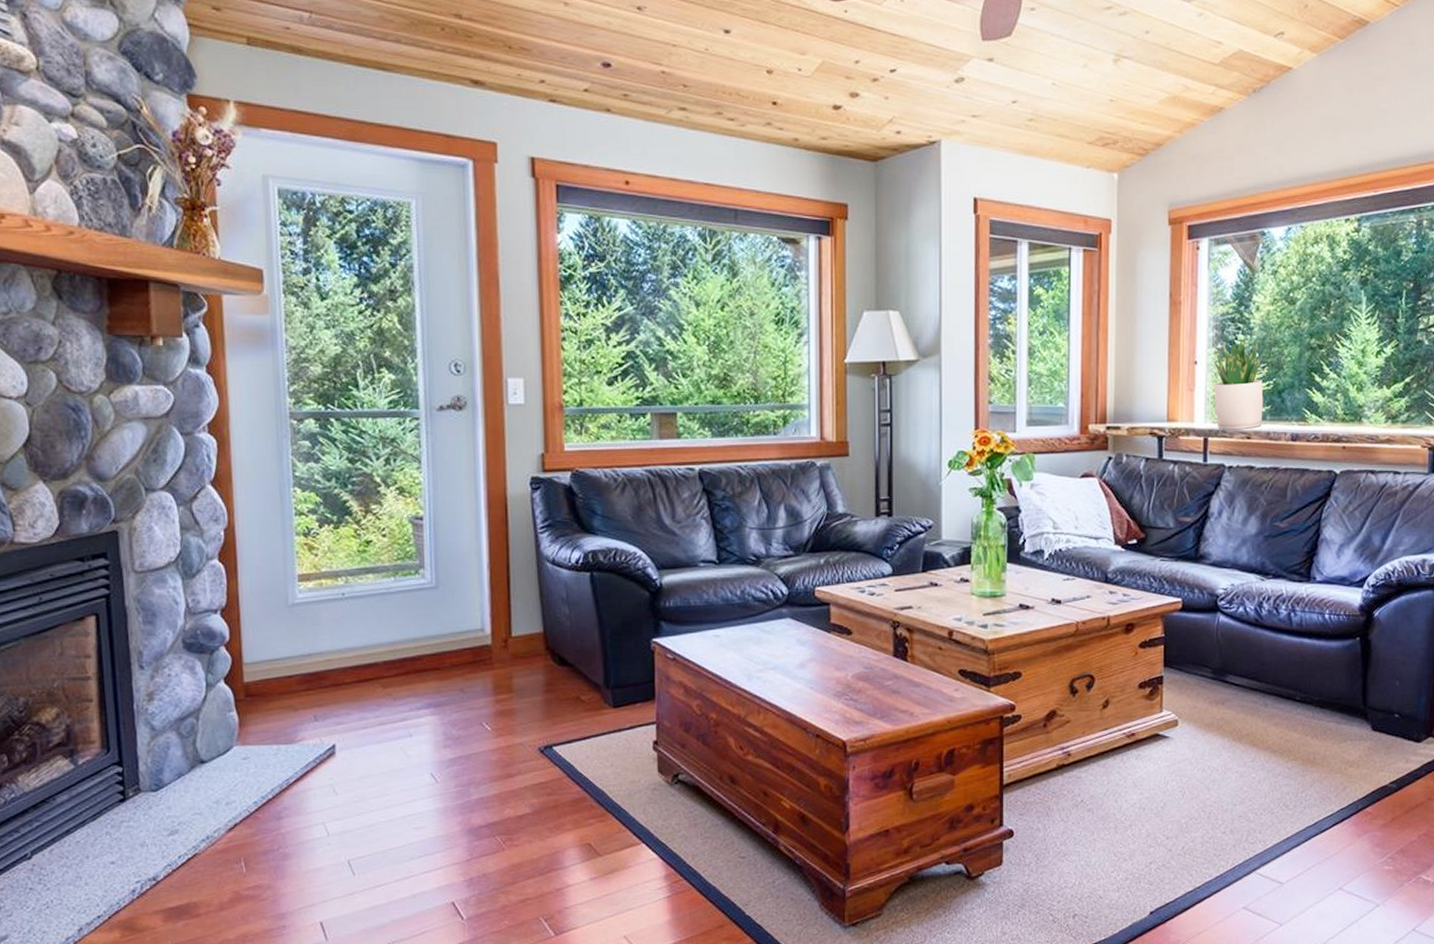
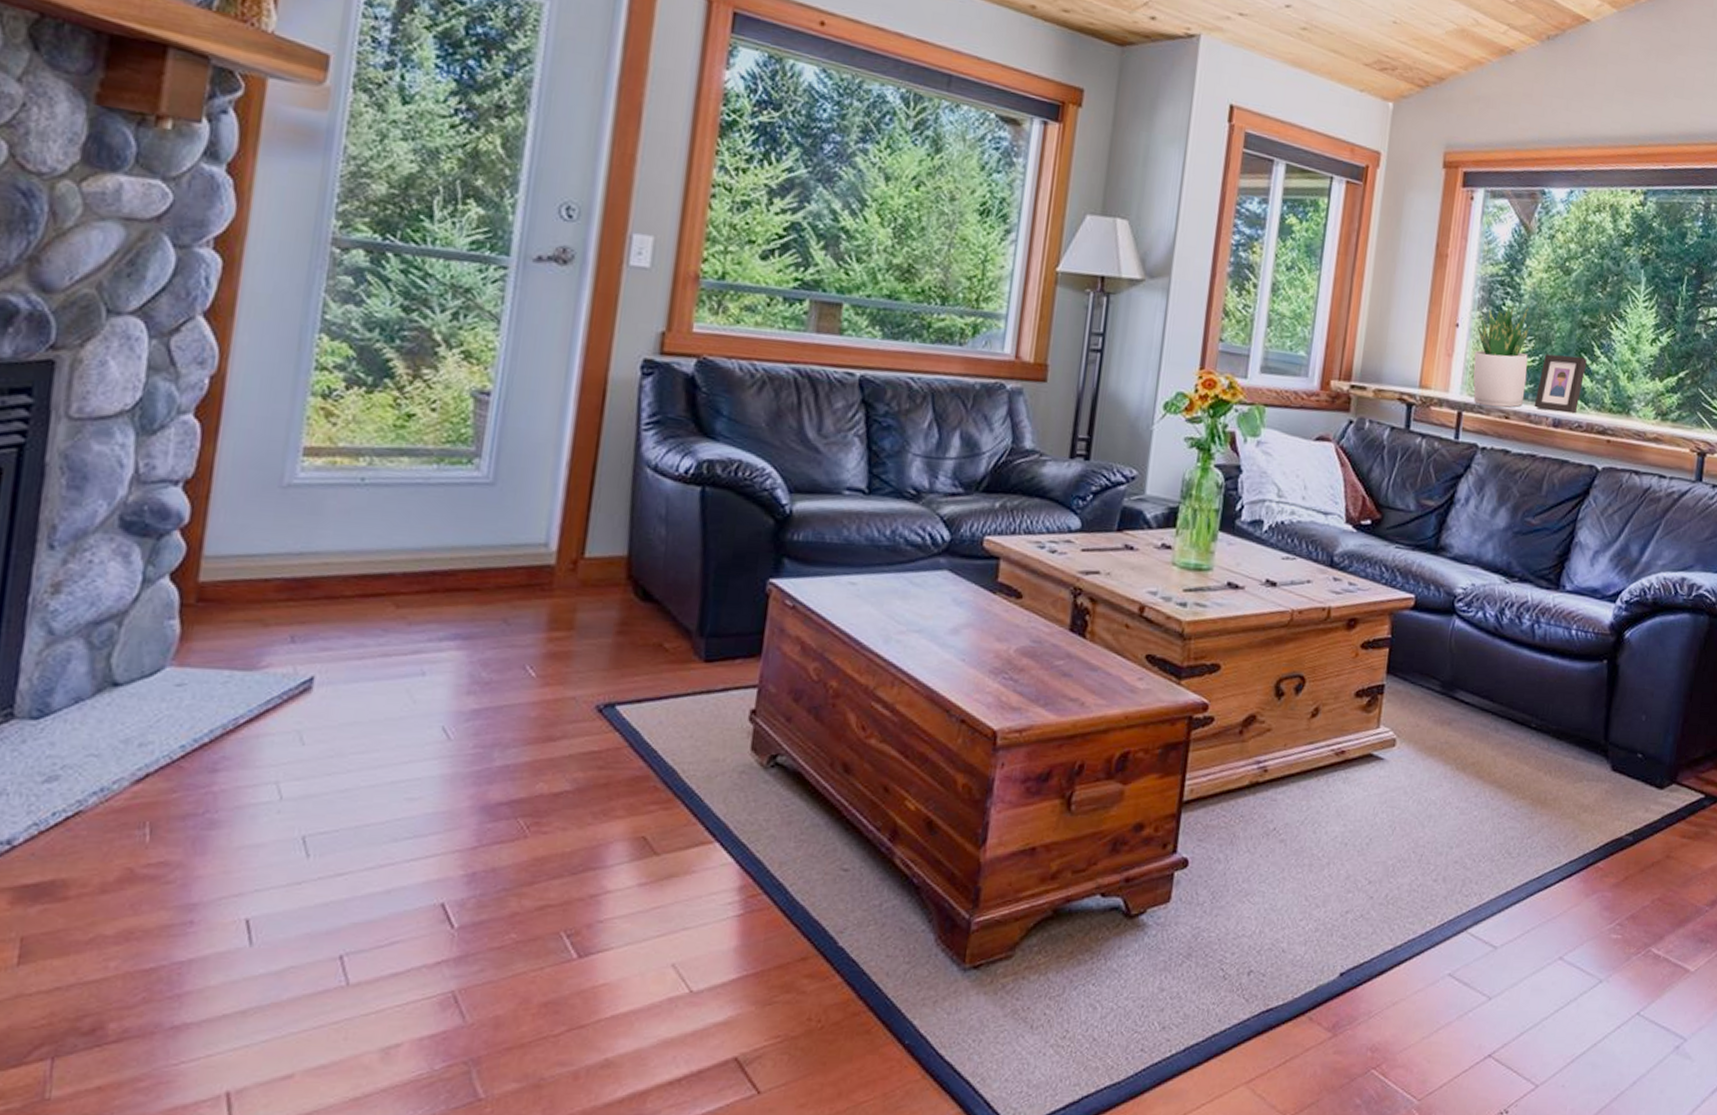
picture frame: none [1272,376,1318,427] -> present [1534,354,1587,414]

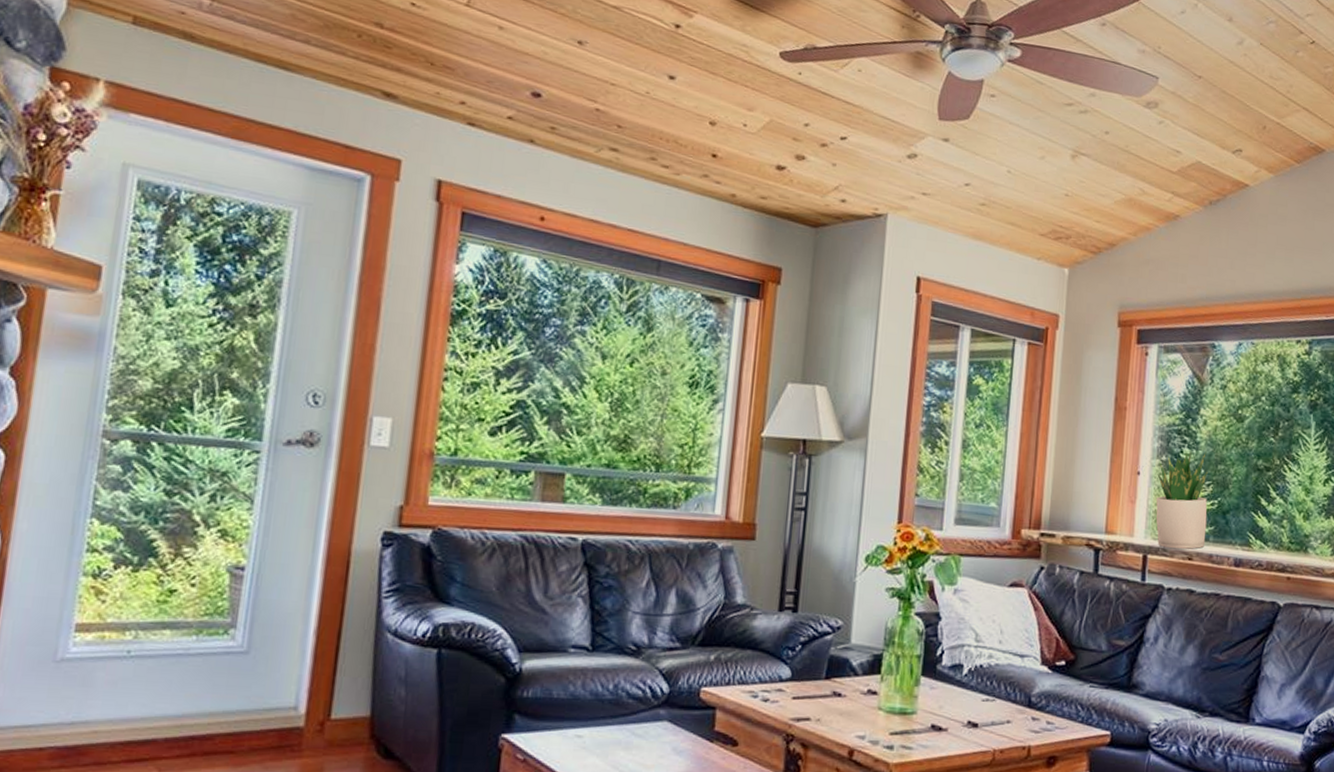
picture frame: present [1534,354,1587,414] -> none [1215,497,1264,553]

